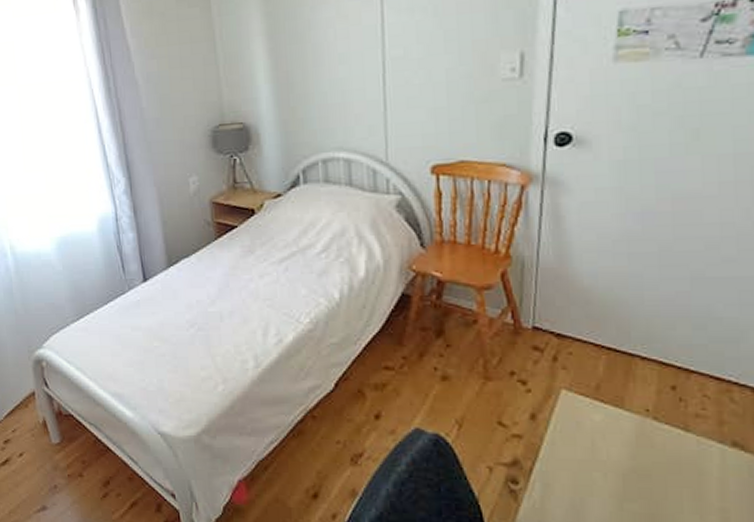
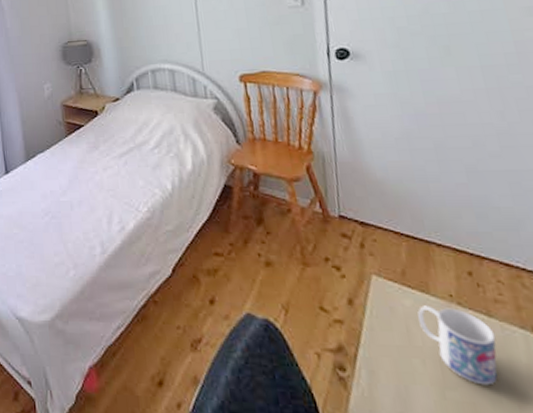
mug: none [607,420,689,498] -> present [417,305,498,386]

